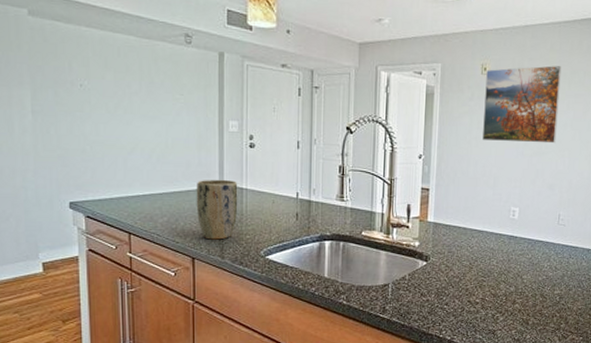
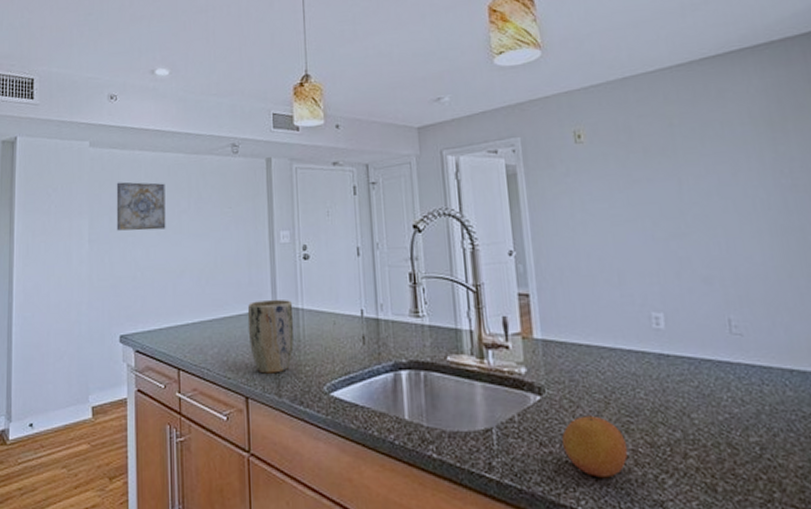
wall art: none [61,56,116,108] -> present [116,181,166,231]
fruit: none [437,276,479,317] -> present [562,415,628,478]
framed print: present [483,65,562,144] -> none [581,118,700,225]

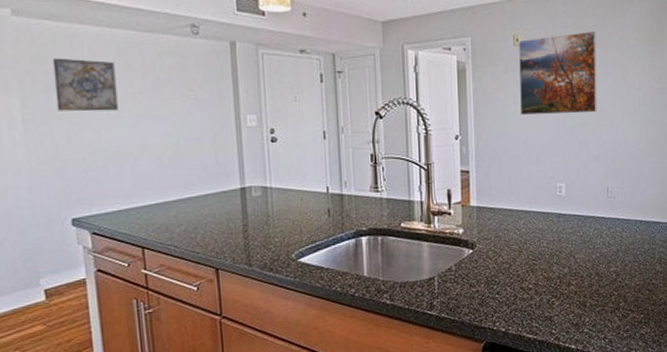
plant pot: present [247,299,295,374] -> none [214,179,263,247]
fruit: present [562,415,628,478] -> none [487,261,532,306]
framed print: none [581,118,700,225] -> present [519,30,597,115]

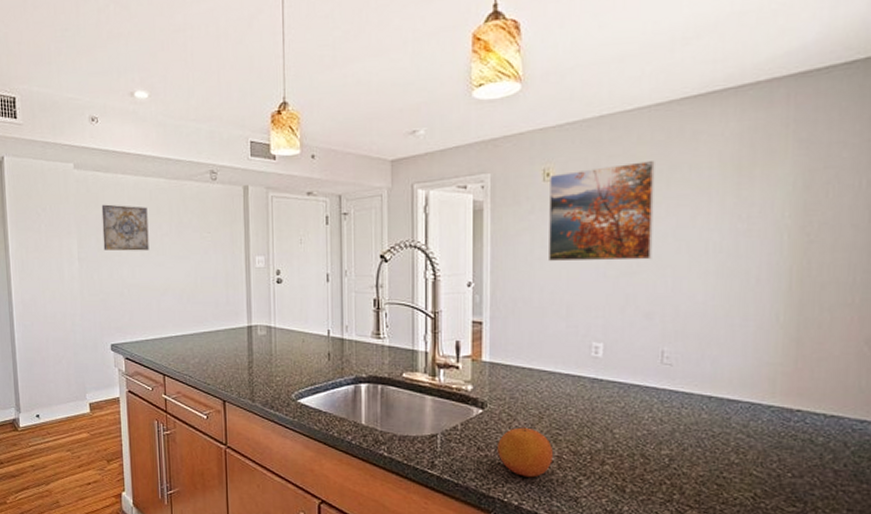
fruit: none [487,261,532,306] -> present [498,427,554,478]

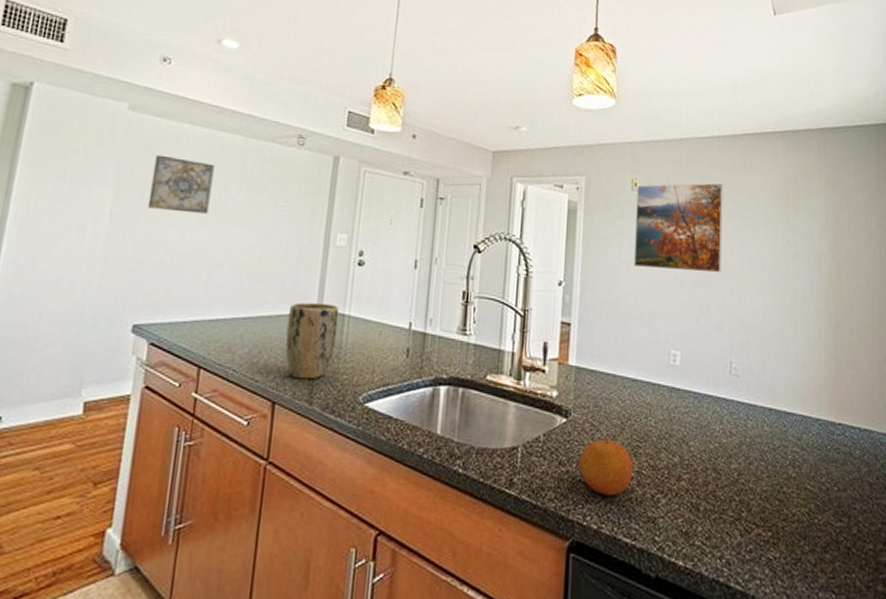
plant pot: none [225,318,267,382] -> present [285,302,340,380]

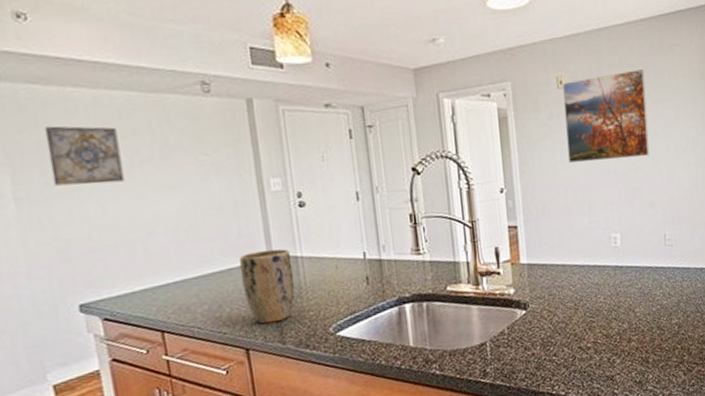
fruit: present [579,439,634,496] -> none [542,320,590,367]

